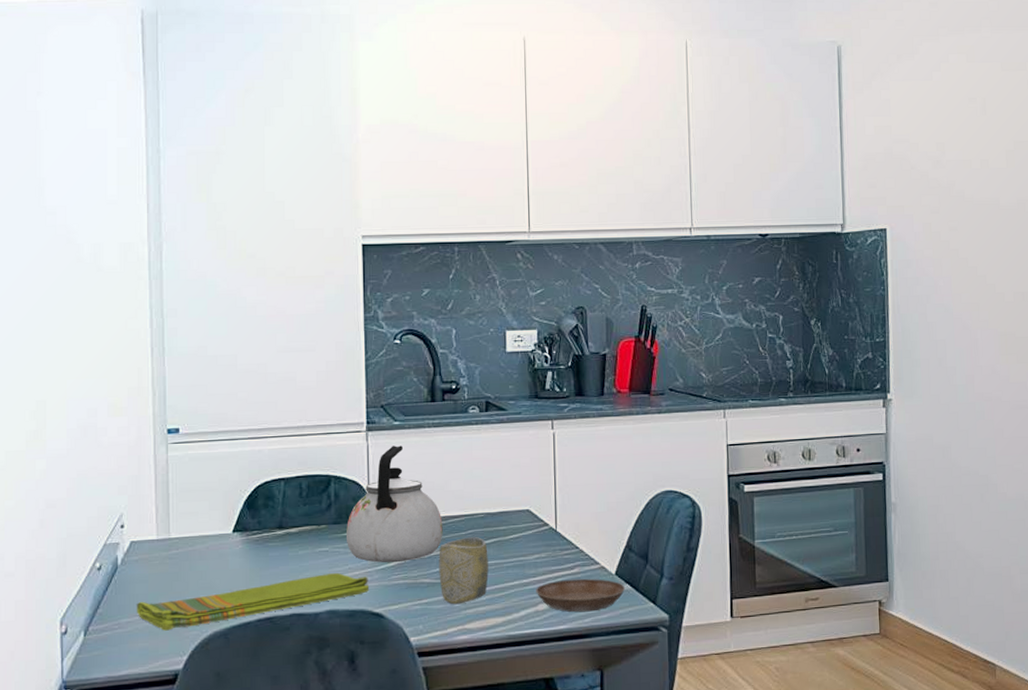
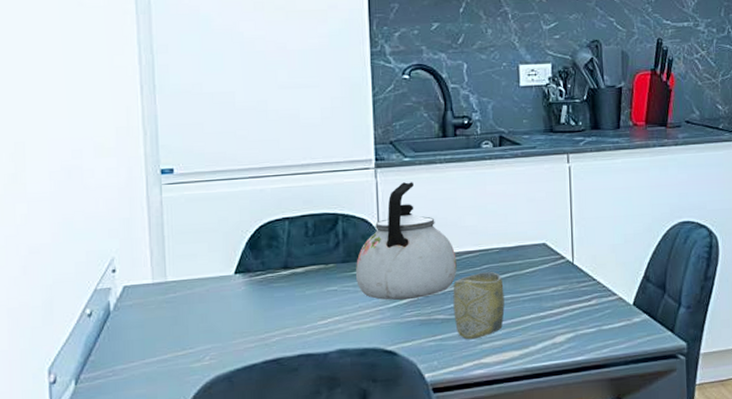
dish towel: present [136,573,370,631] -> none [131,312,381,377]
saucer: present [536,578,625,613] -> none [553,309,643,344]

